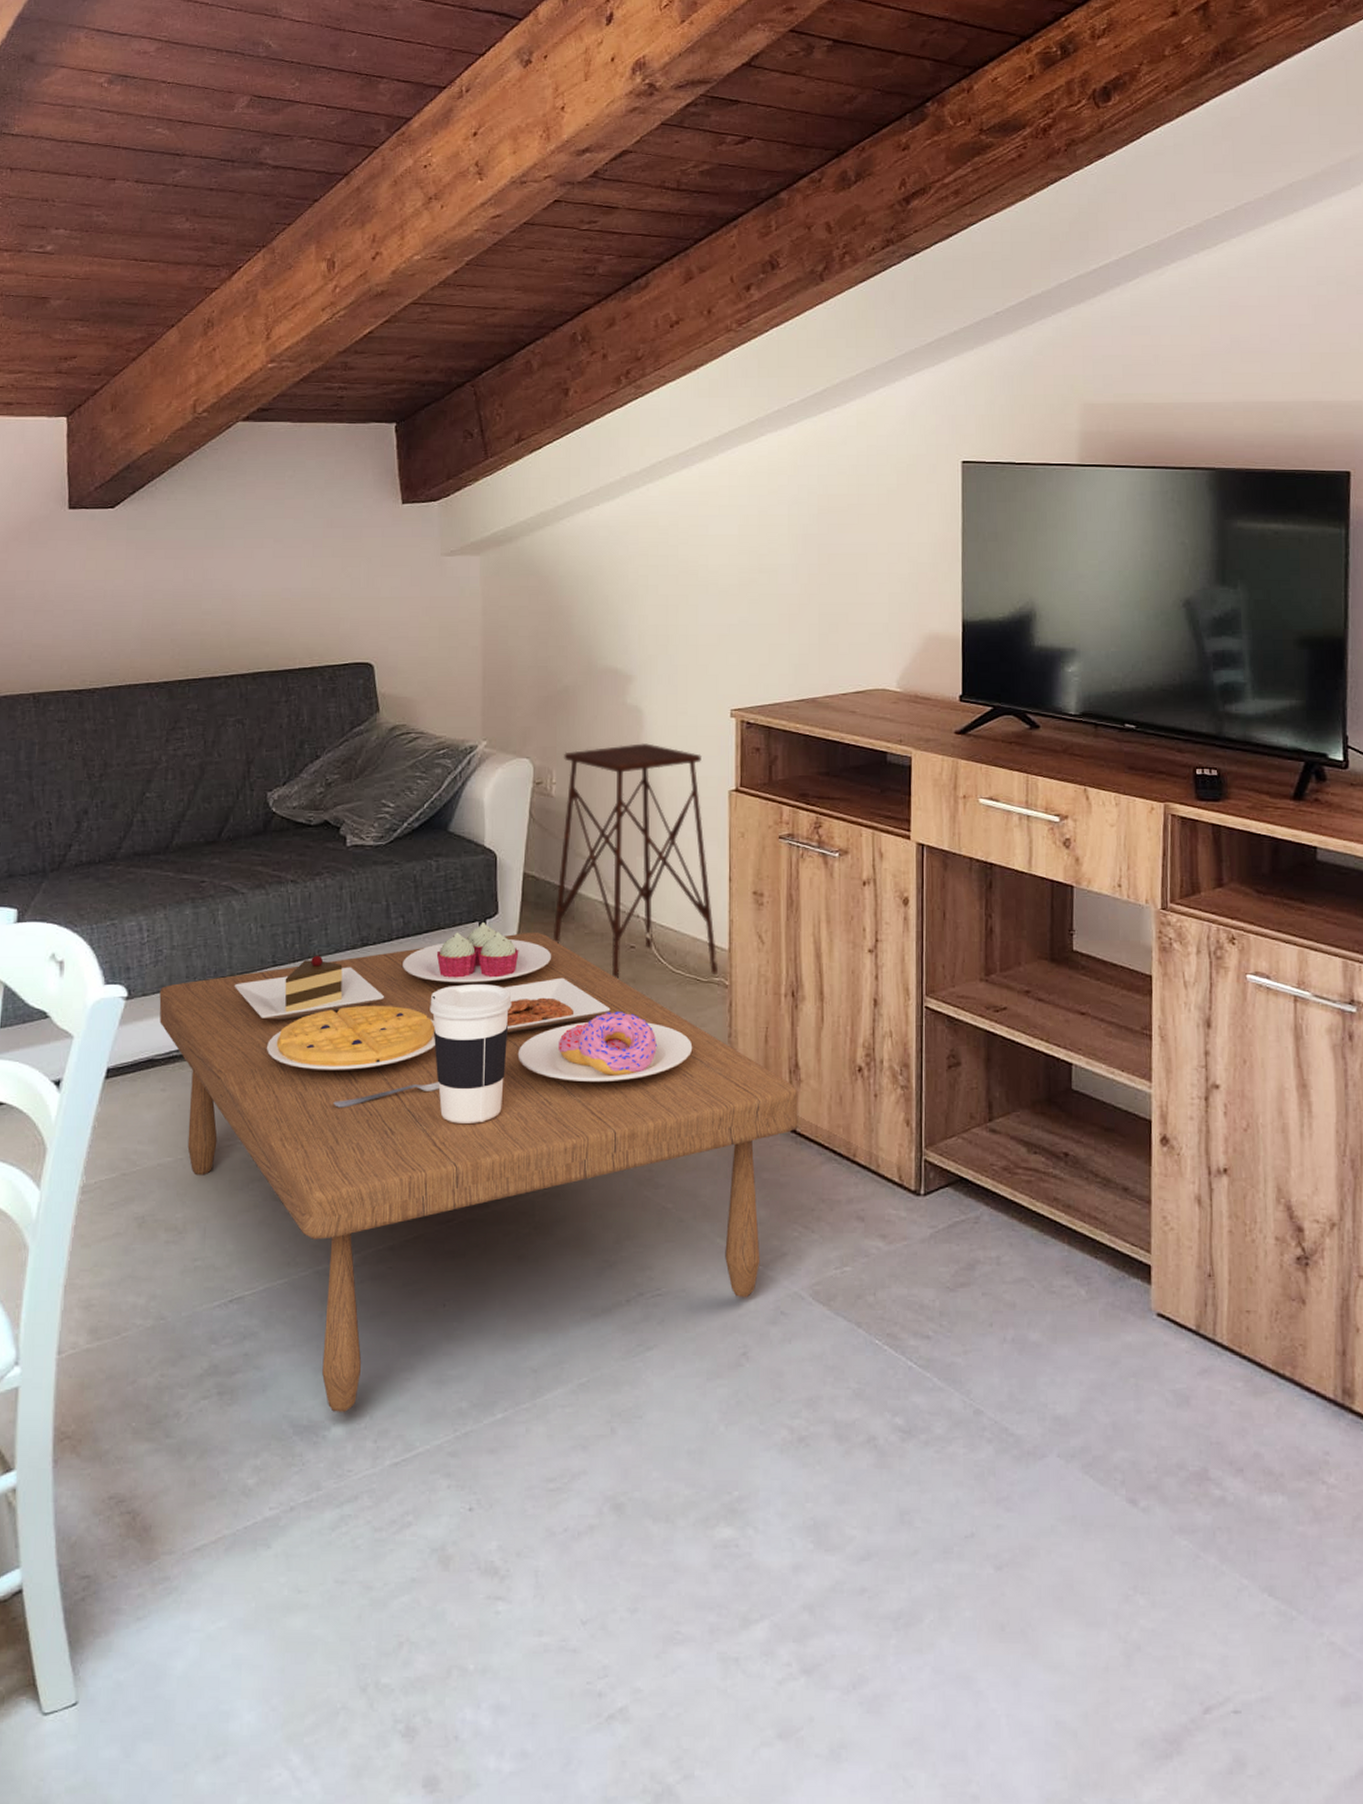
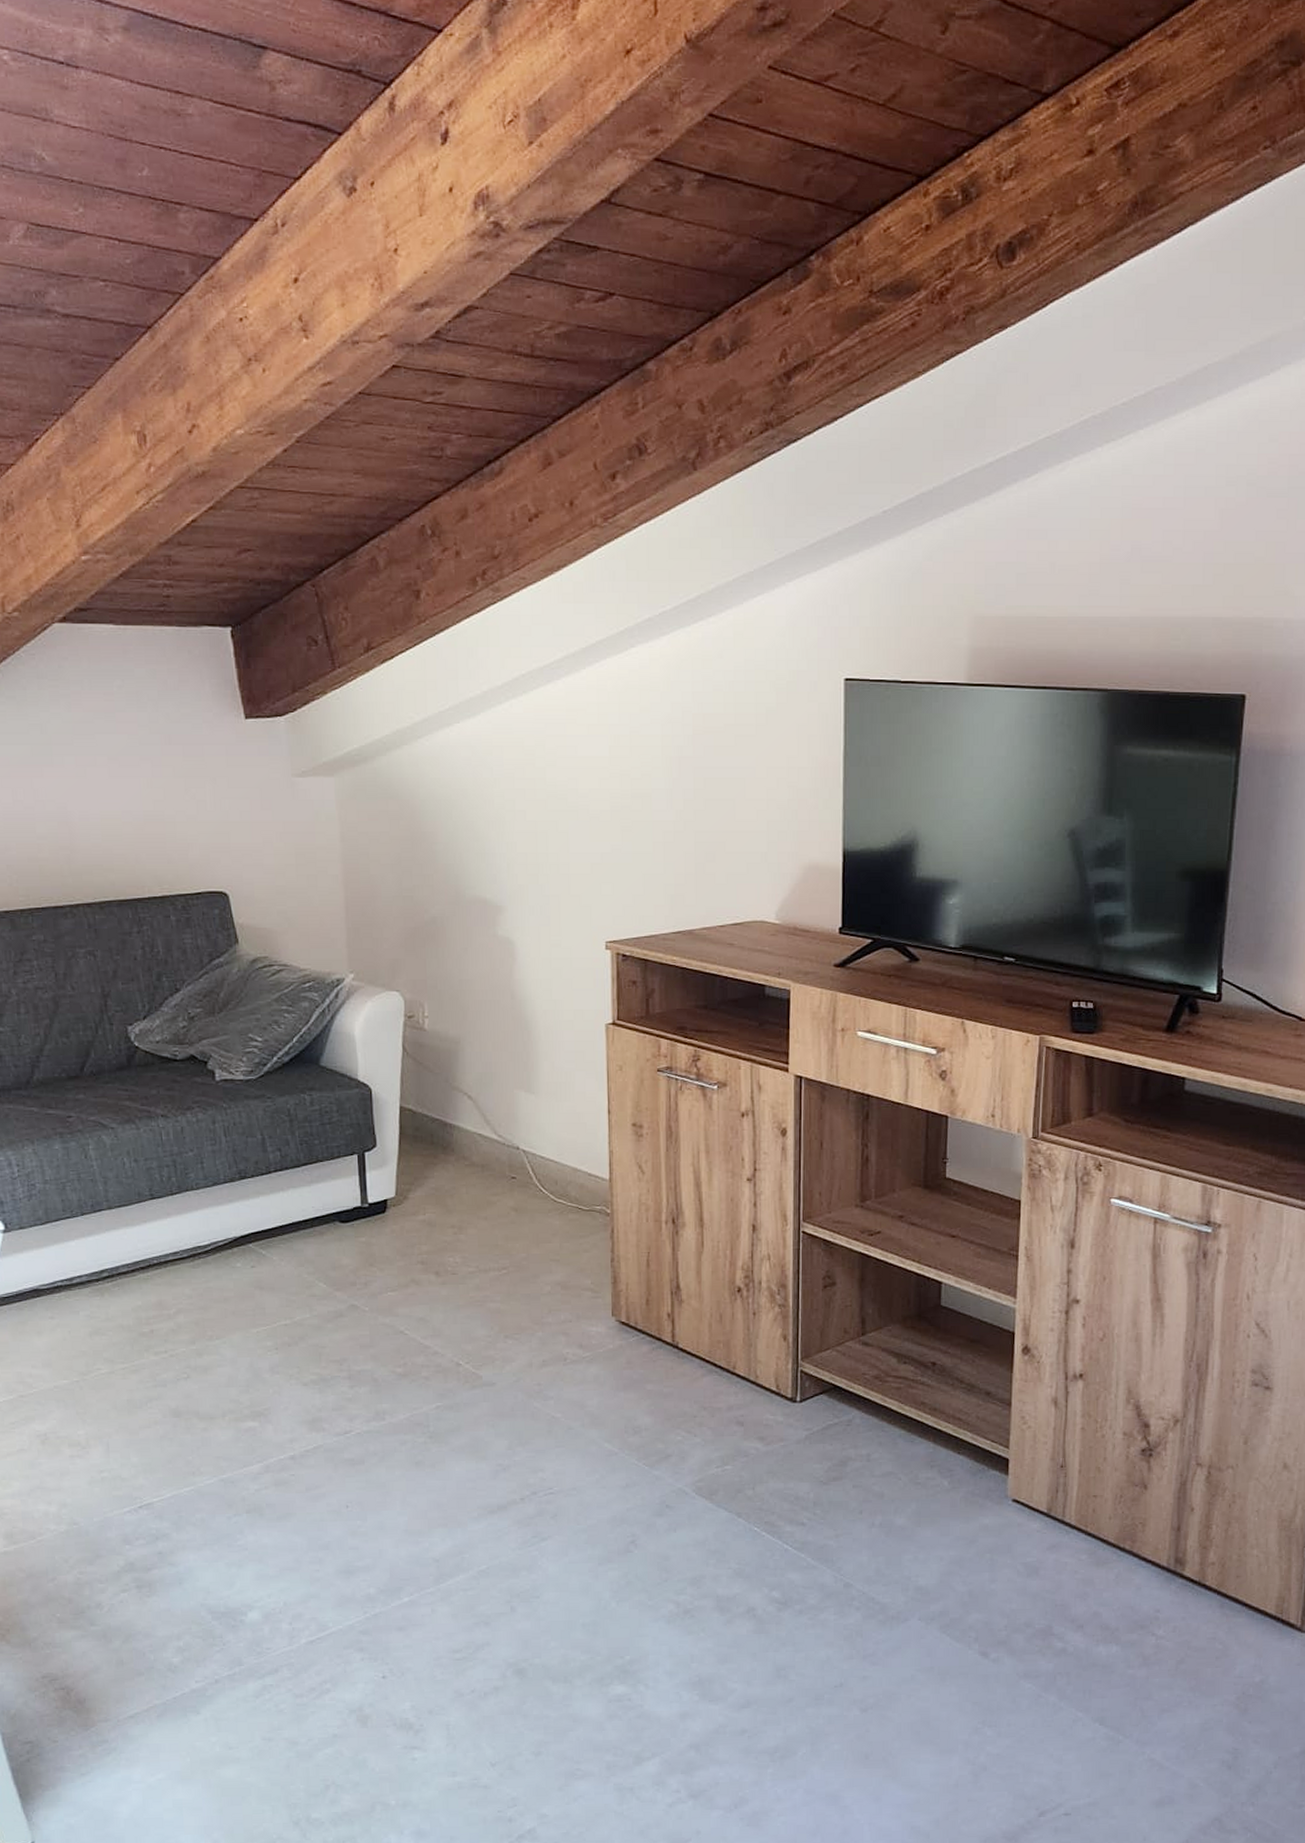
coffee table: present [159,921,798,1413] -> none [37,1154,680,1601]
side table: present [552,743,718,980] -> none [433,976,599,1209]

